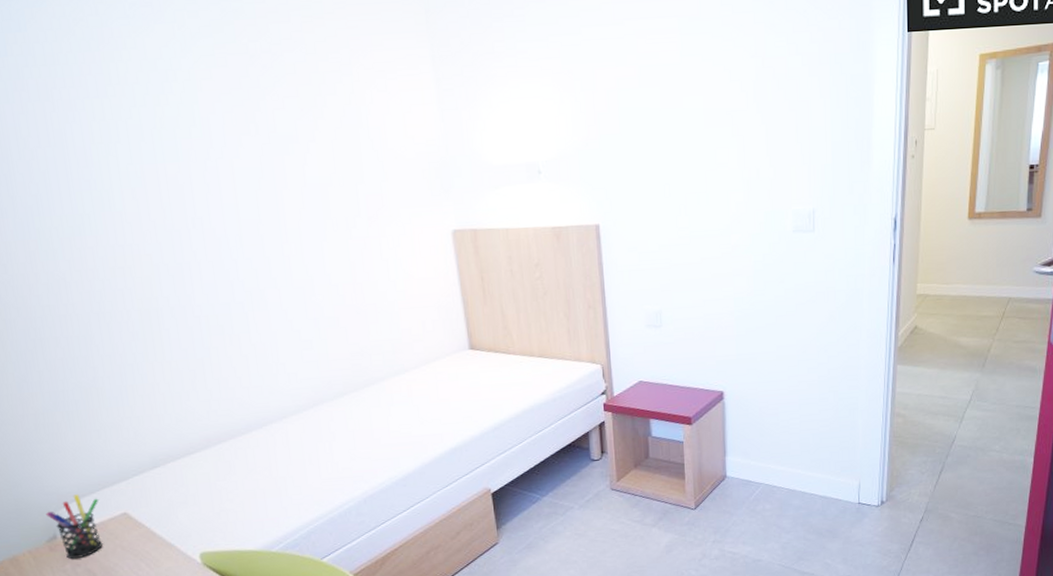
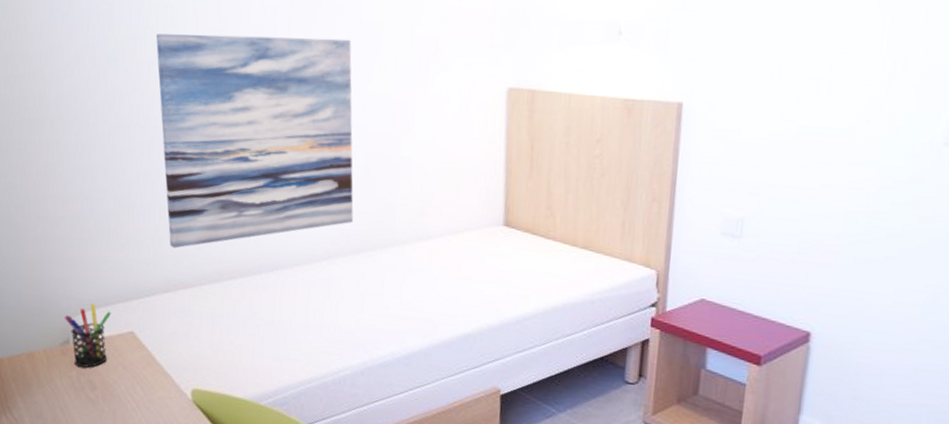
wall art: none [95,203,332,425] -> present [156,34,354,249]

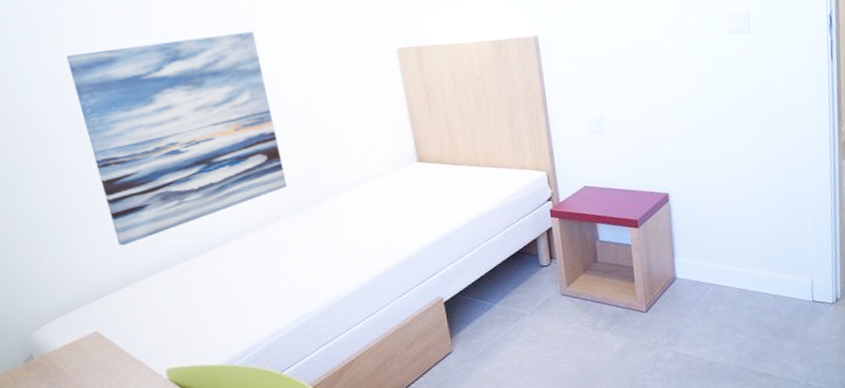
pen holder: present [64,304,112,368] -> none [23,315,75,379]

